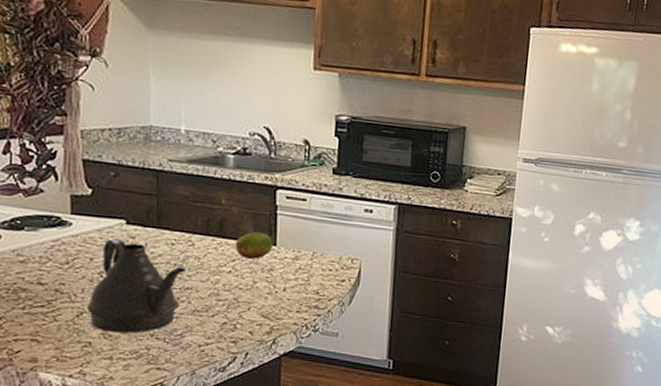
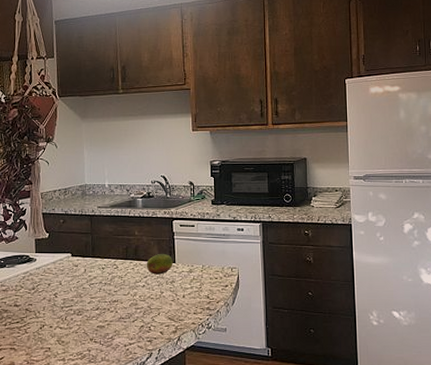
teapot: present [86,239,186,333] -> none [46,268,113,339]

